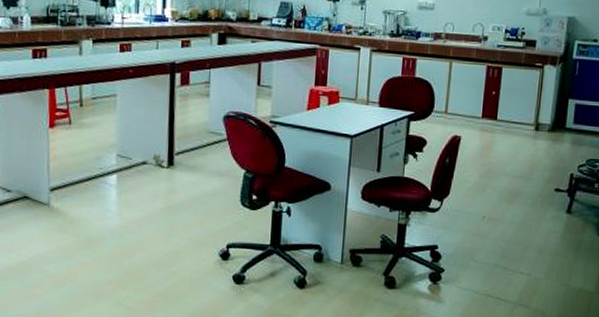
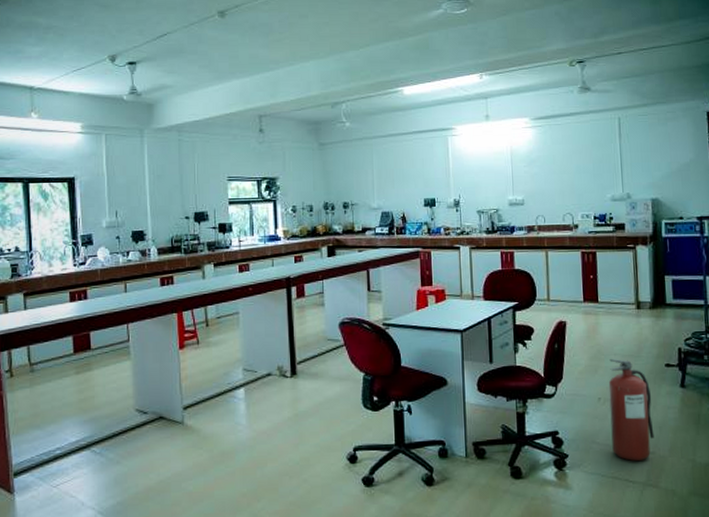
fire extinguisher: none [489,178,537,282] -> present [608,358,655,462]

